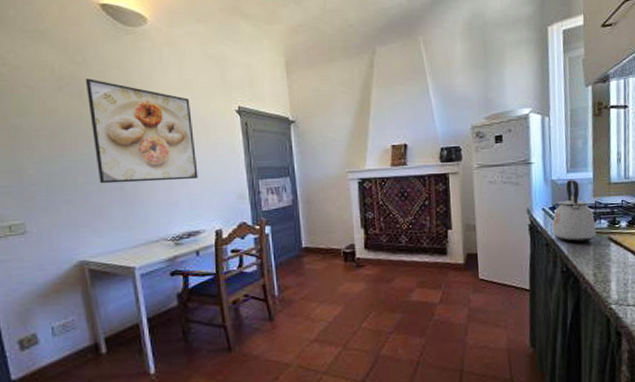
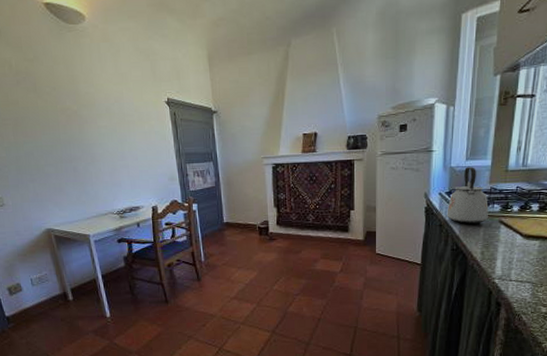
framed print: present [85,78,198,184] -> none [37,73,136,166]

